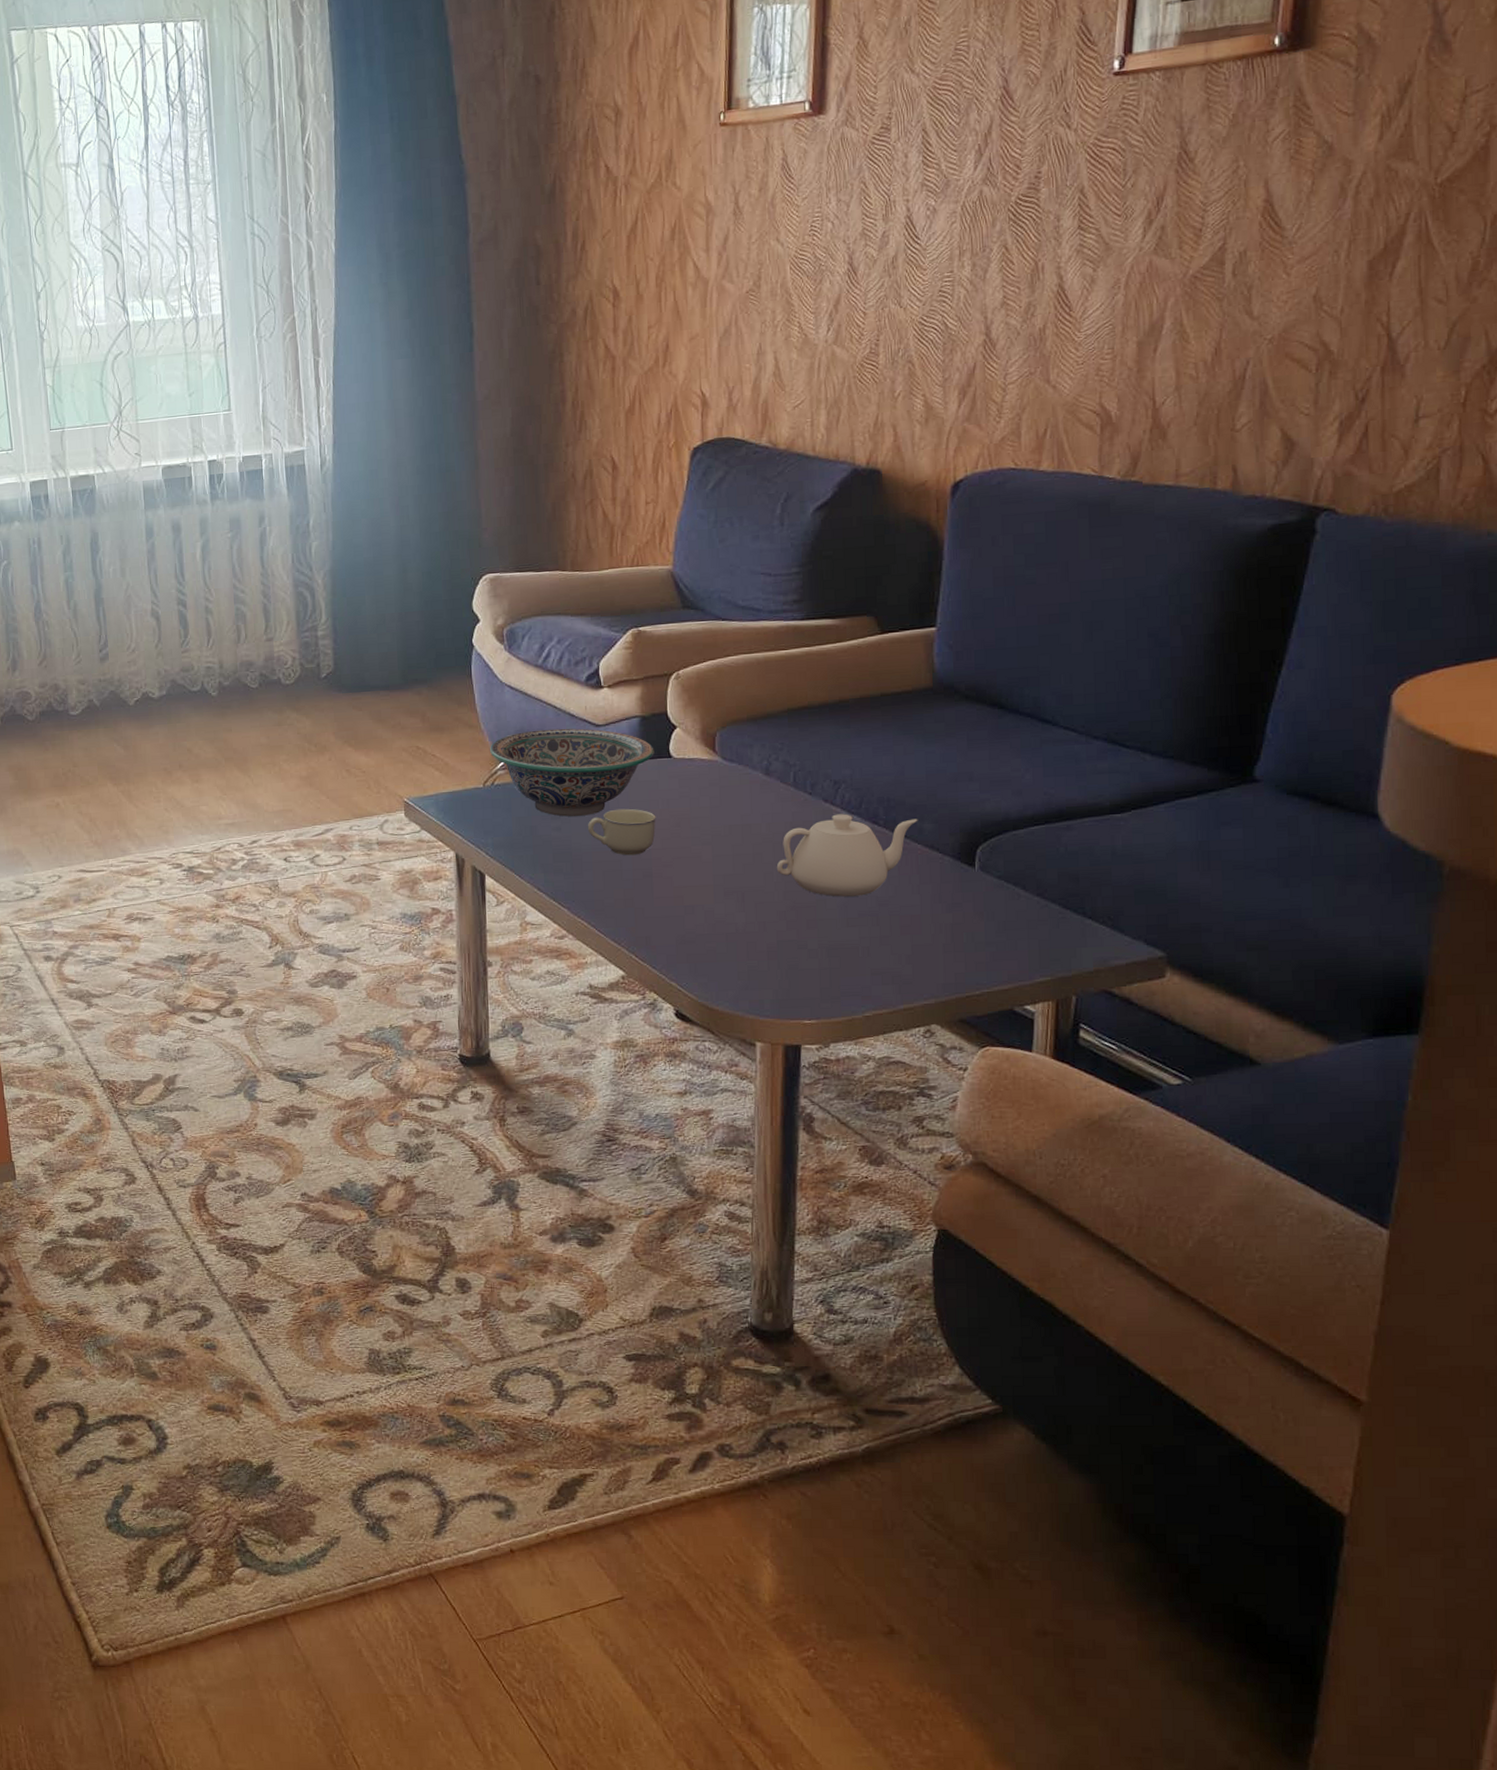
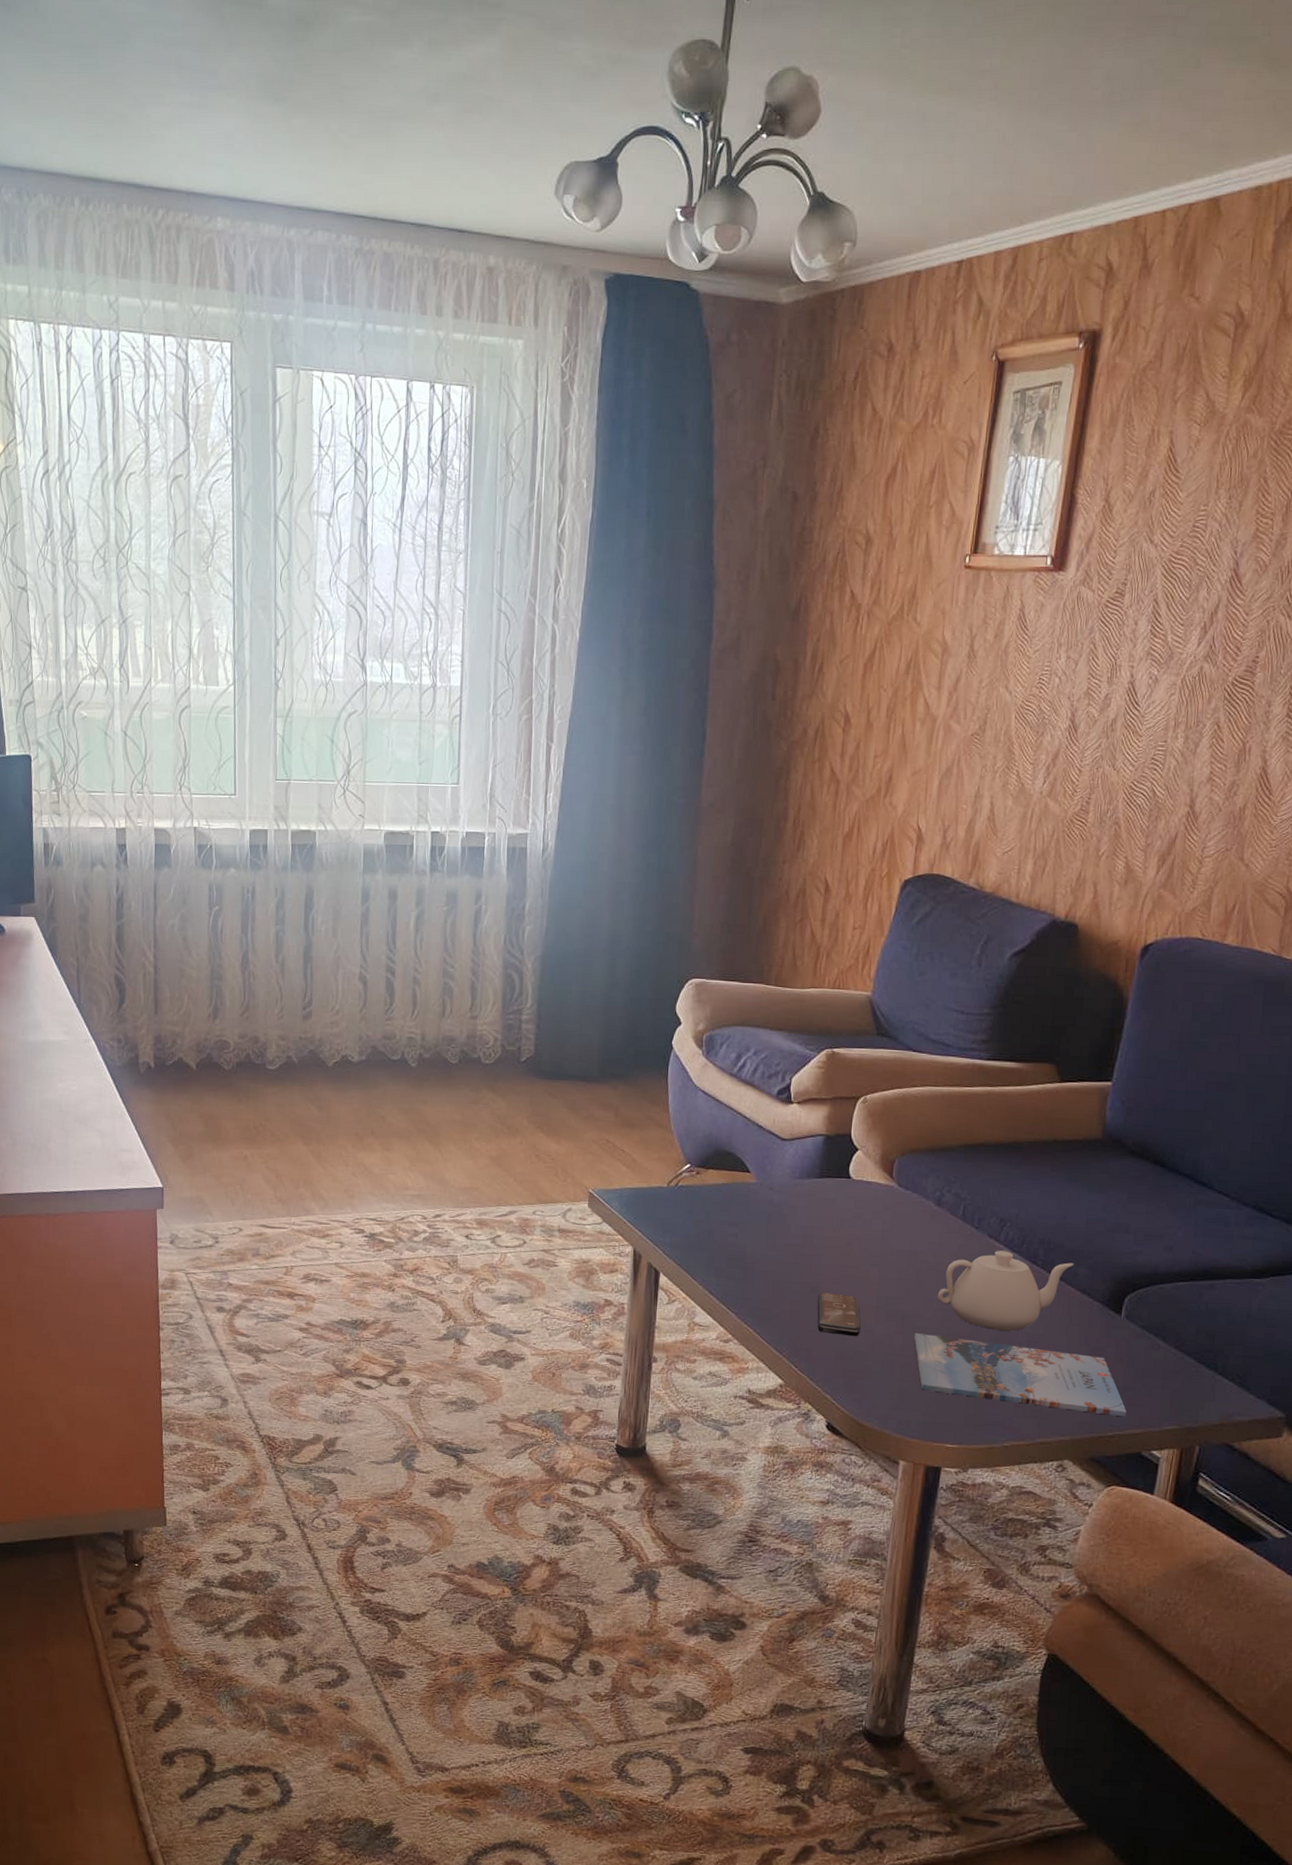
decorative bowl: present [489,728,655,817] -> none [676,1137,835,1226]
cup: present [587,808,656,856] -> none [762,1222,830,1269]
mobile phone: none [651,877,700,920] -> present [817,1293,861,1337]
magazine: none [756,908,993,974] -> present [913,1332,1127,1417]

